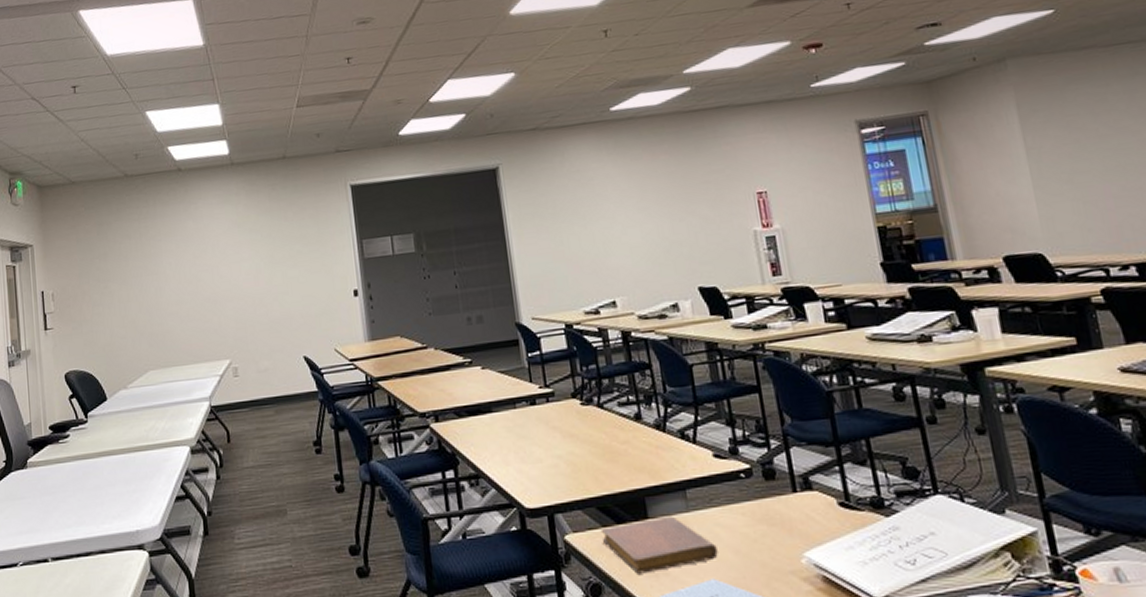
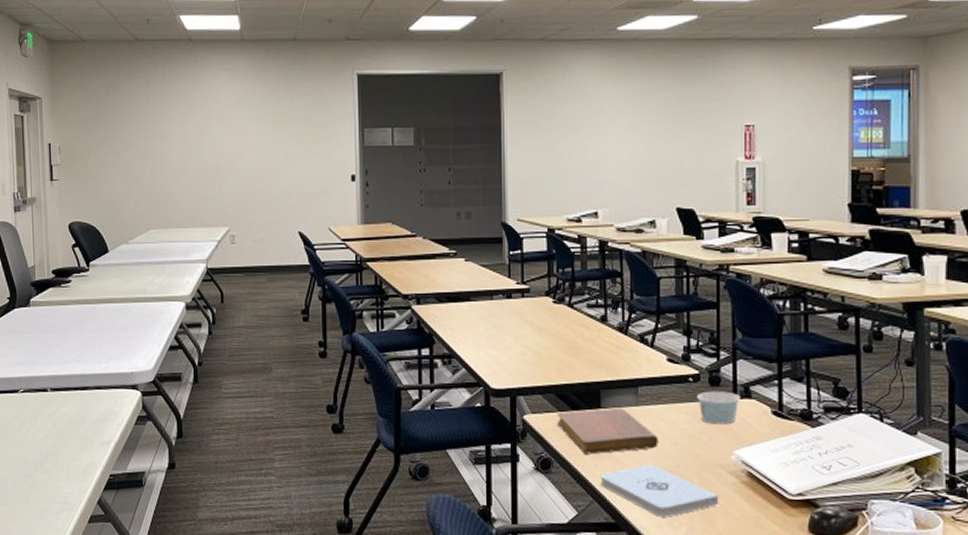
paper cup: none [753,484,801,525] -> present [697,391,740,425]

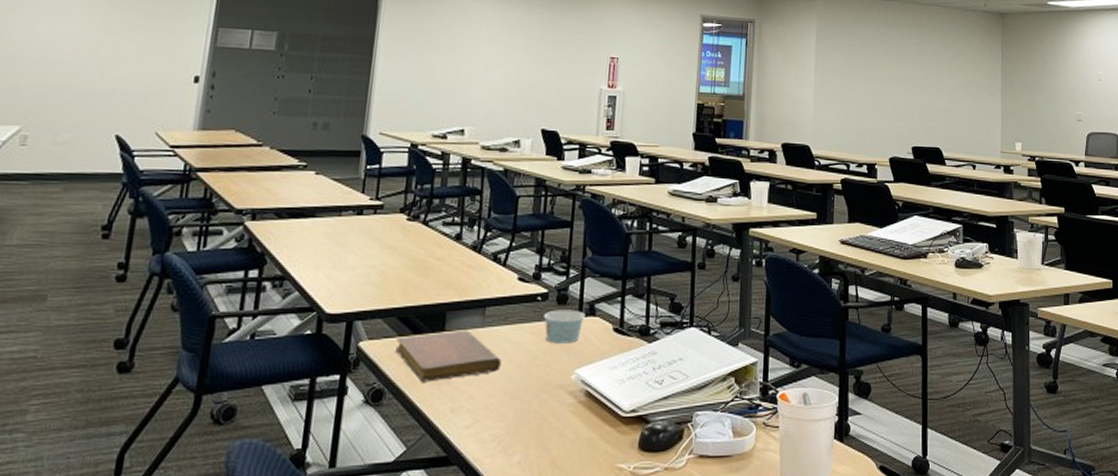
notepad: present [600,464,719,517] -> none [435,389,556,446]

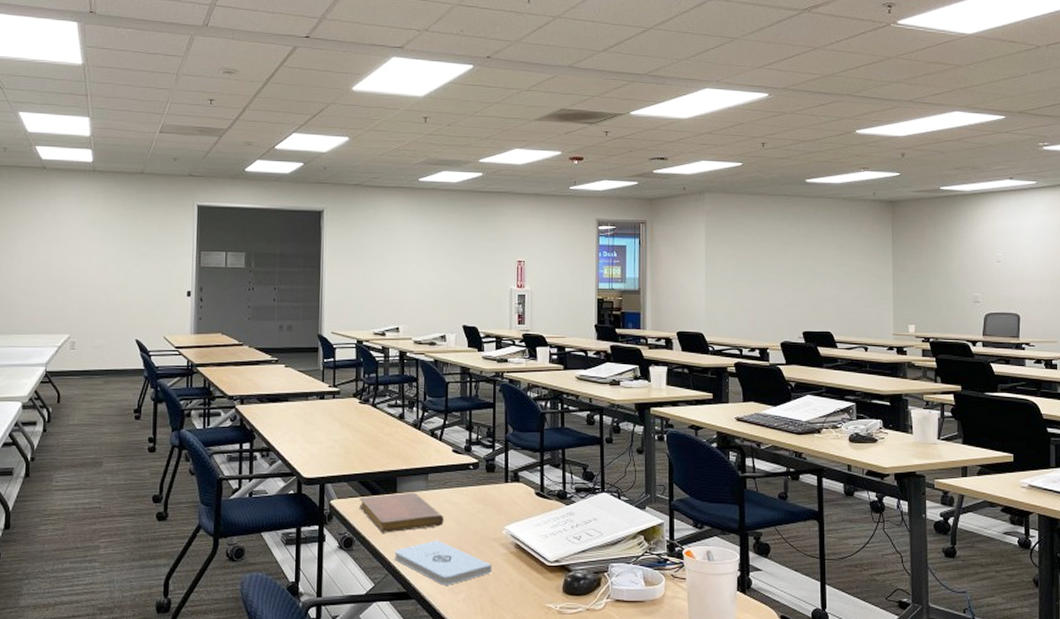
notepad: none [435,389,556,446] -> present [394,540,492,585]
paper cup: present [544,309,585,344] -> none [476,476,510,505]

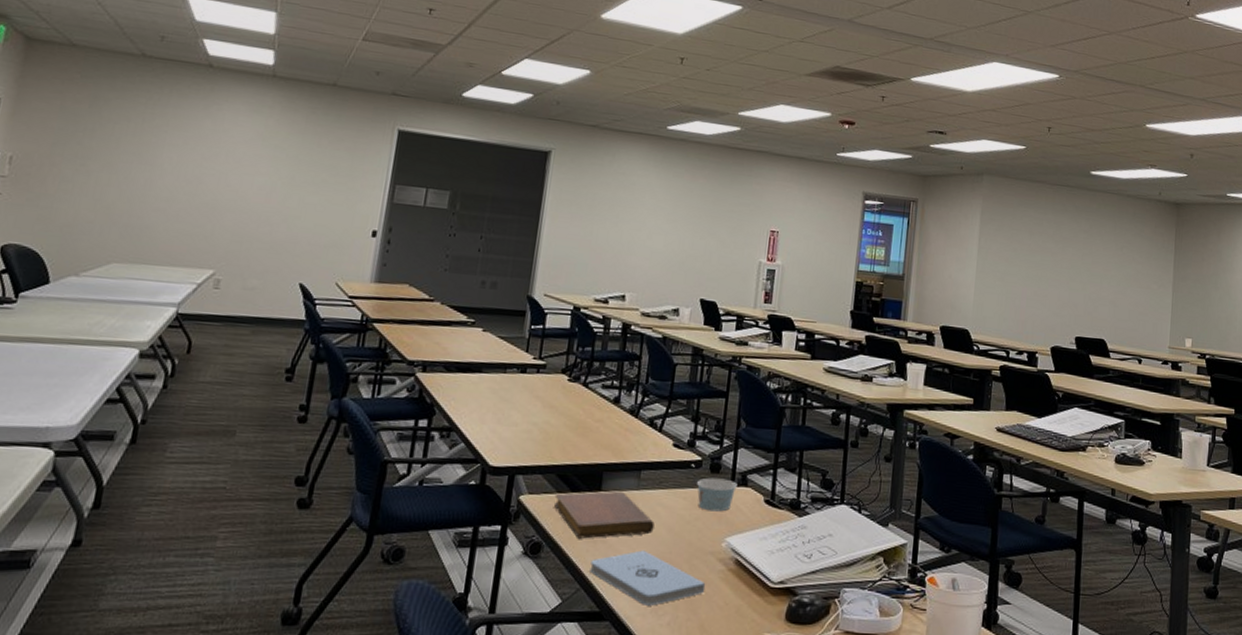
paper cup: none [476,476,510,505] -> present [697,477,737,512]

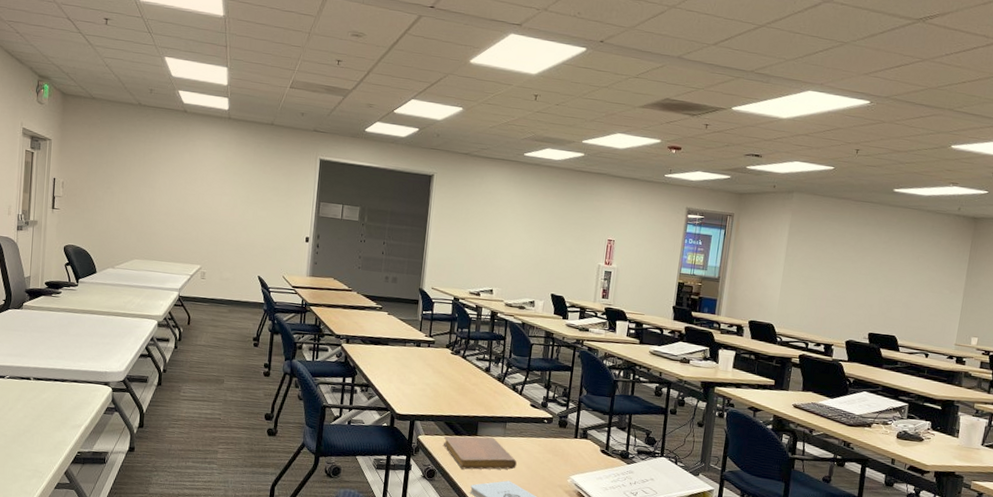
paper cup: present [697,477,737,512] -> none [549,431,580,457]

